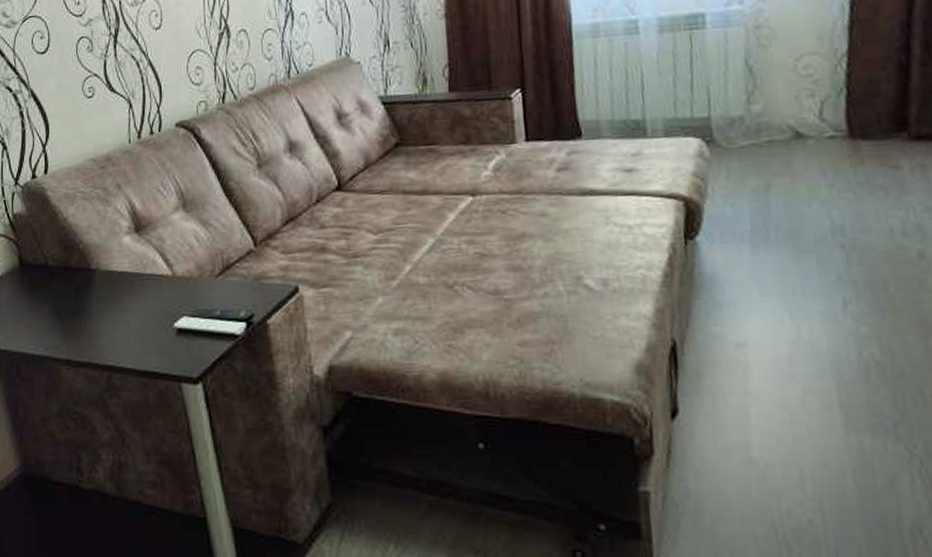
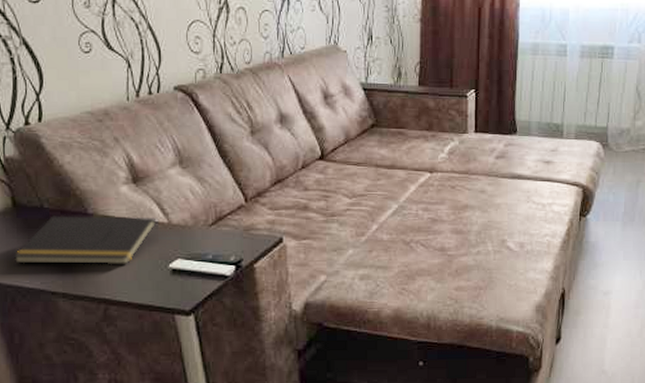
notepad: none [19,270,159,328] -> present [13,216,156,265]

